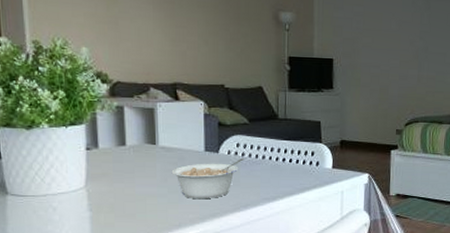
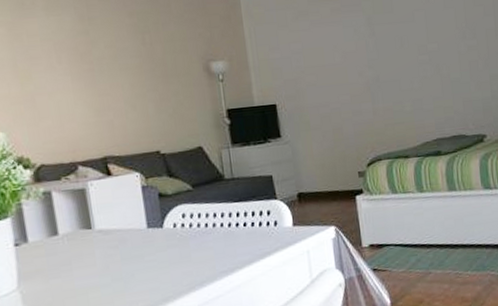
legume: present [171,158,244,198] -> none [112,229,193,284]

